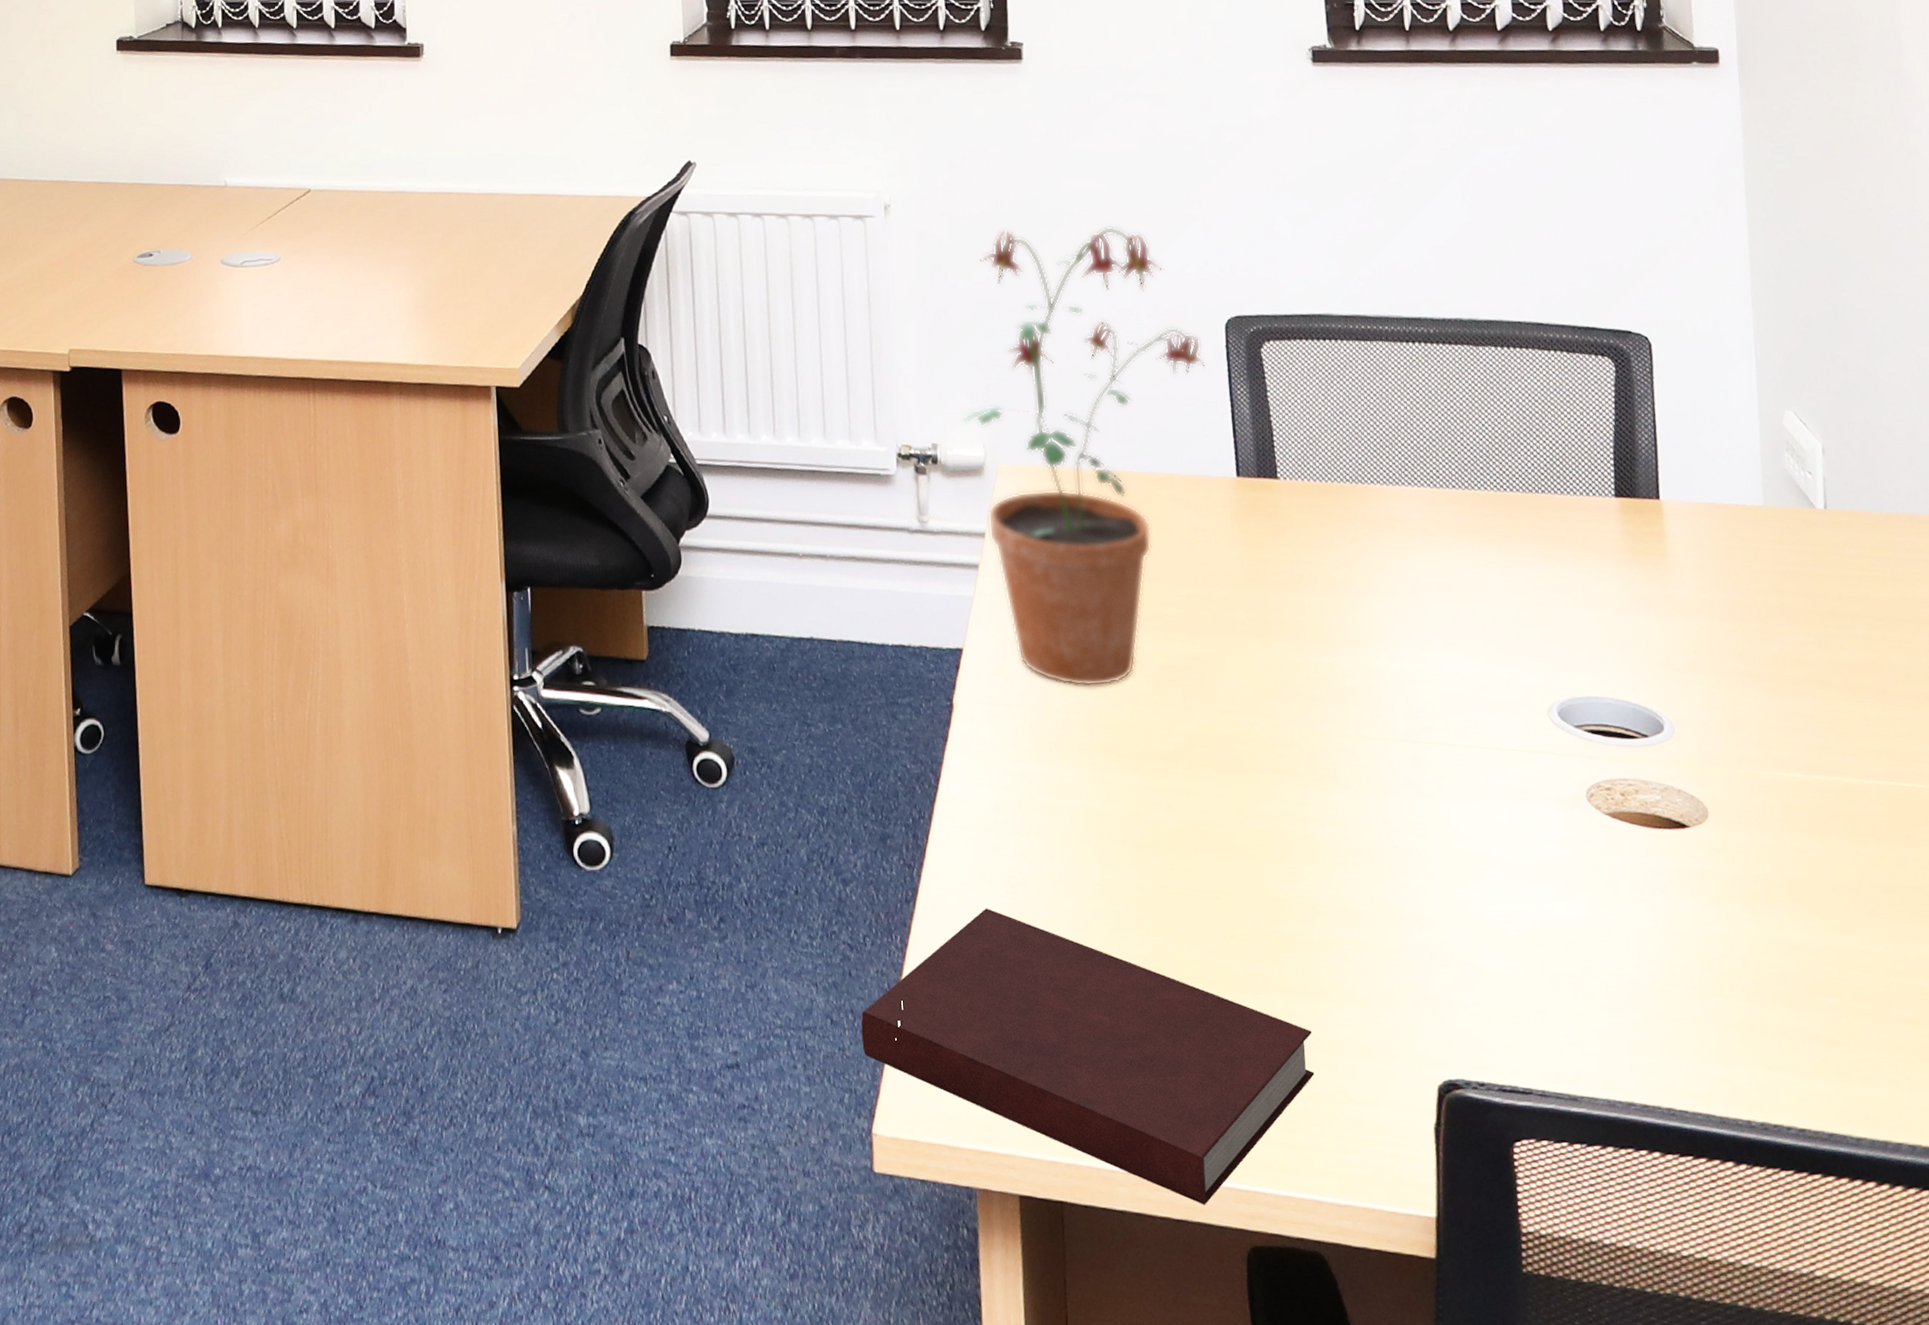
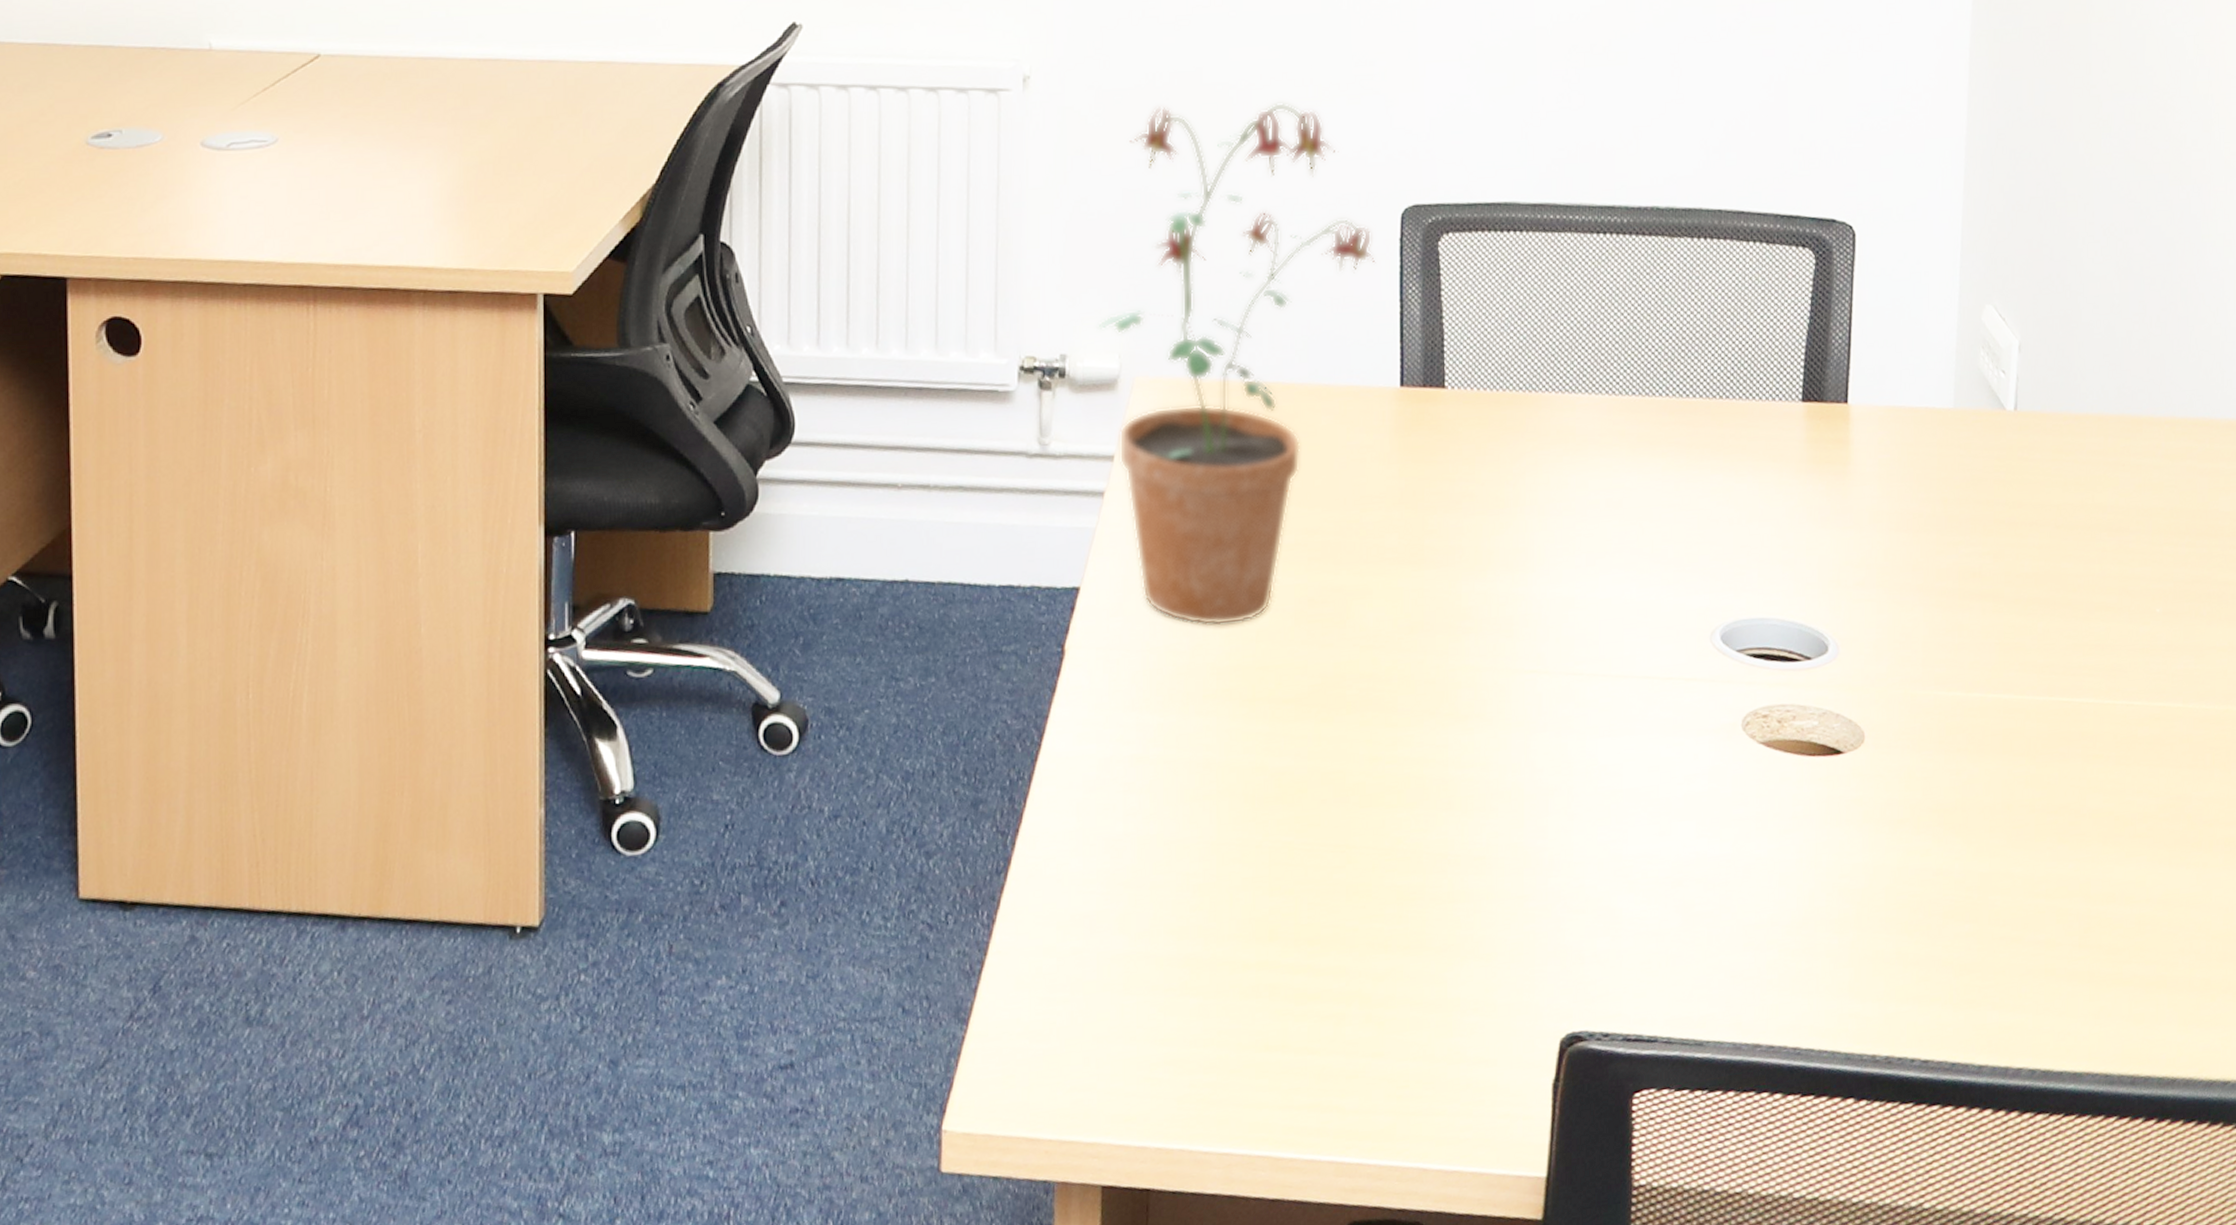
notebook: present [861,908,1315,1206] -> none [936,875,1432,1182]

